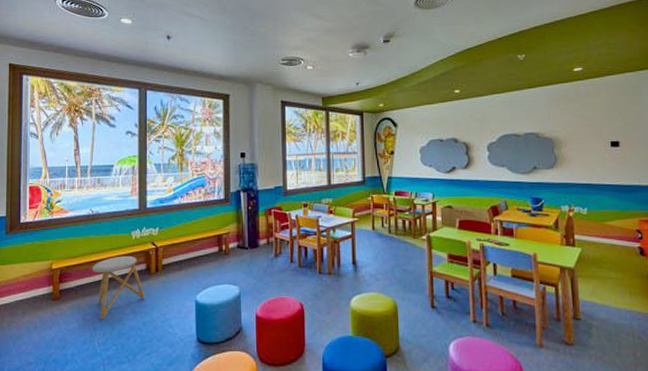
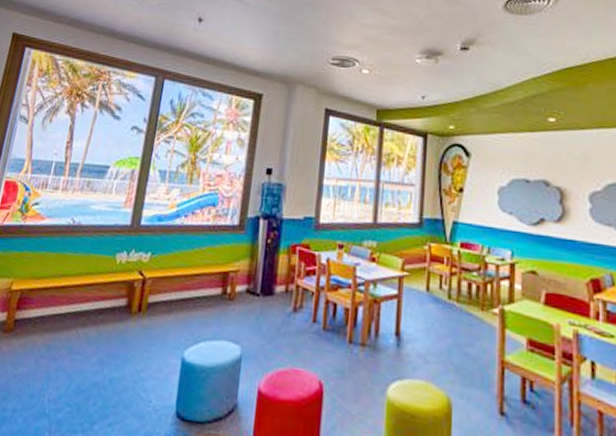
stool: present [91,255,144,320] -> none [56,283,119,367]

